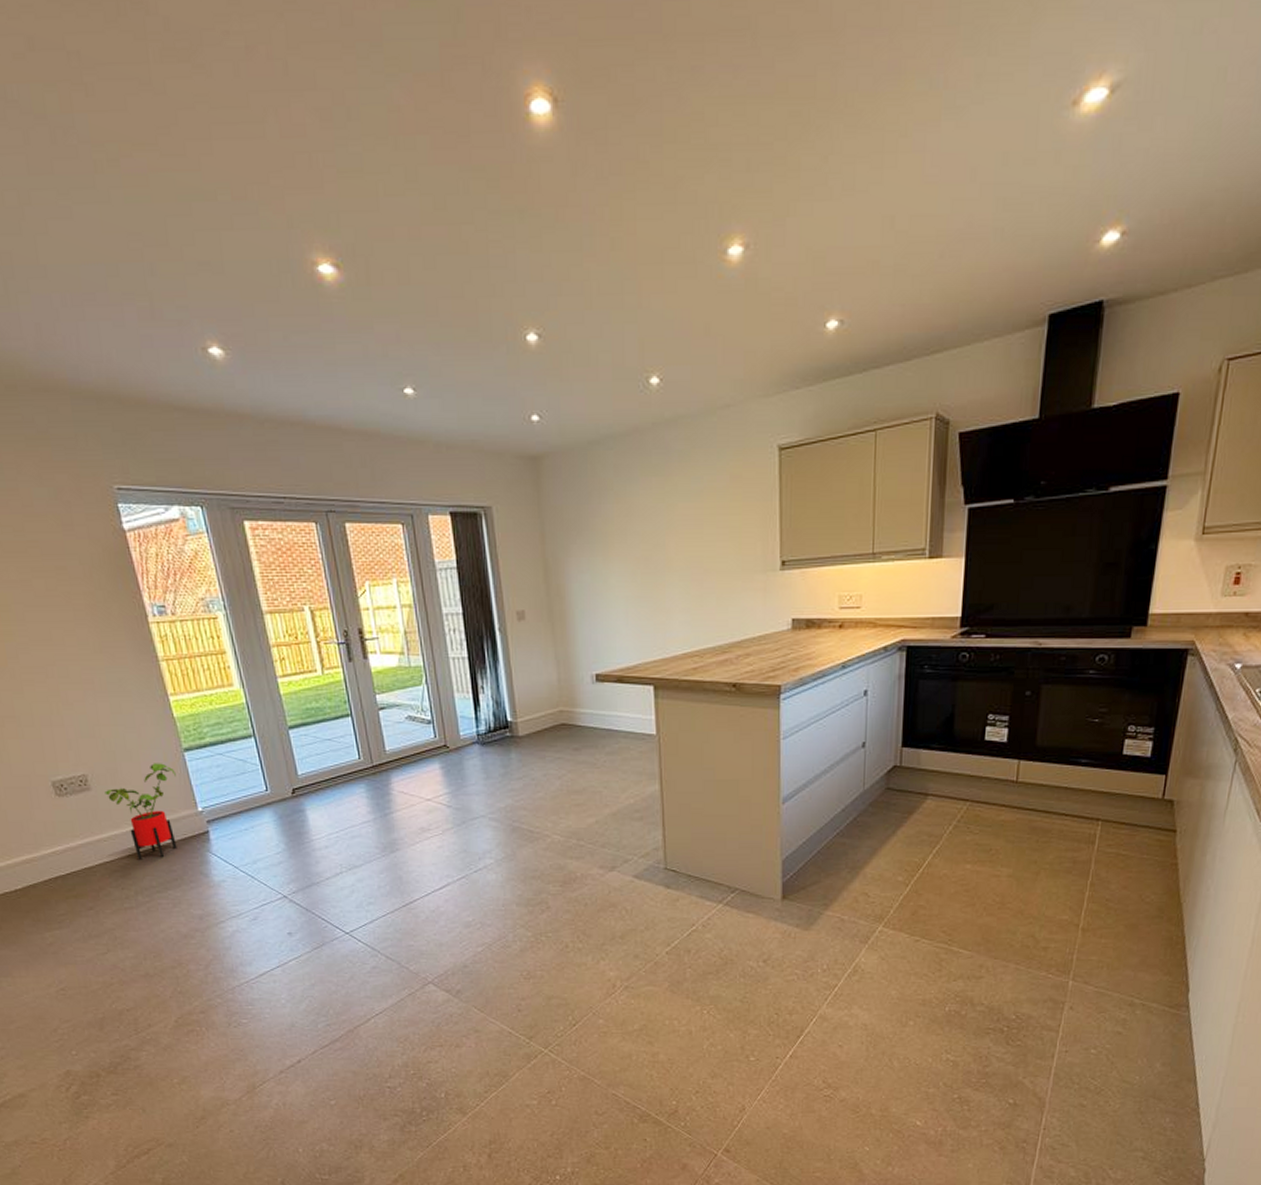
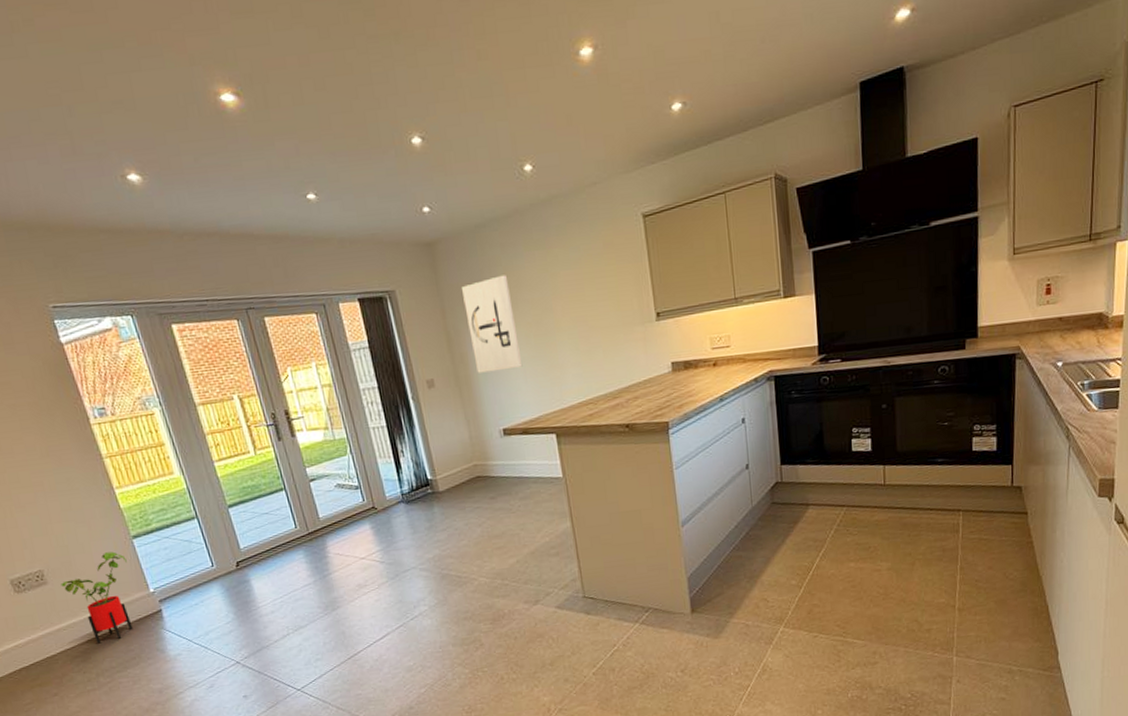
wall art: none [566,501,625,609] -> present [462,275,523,373]

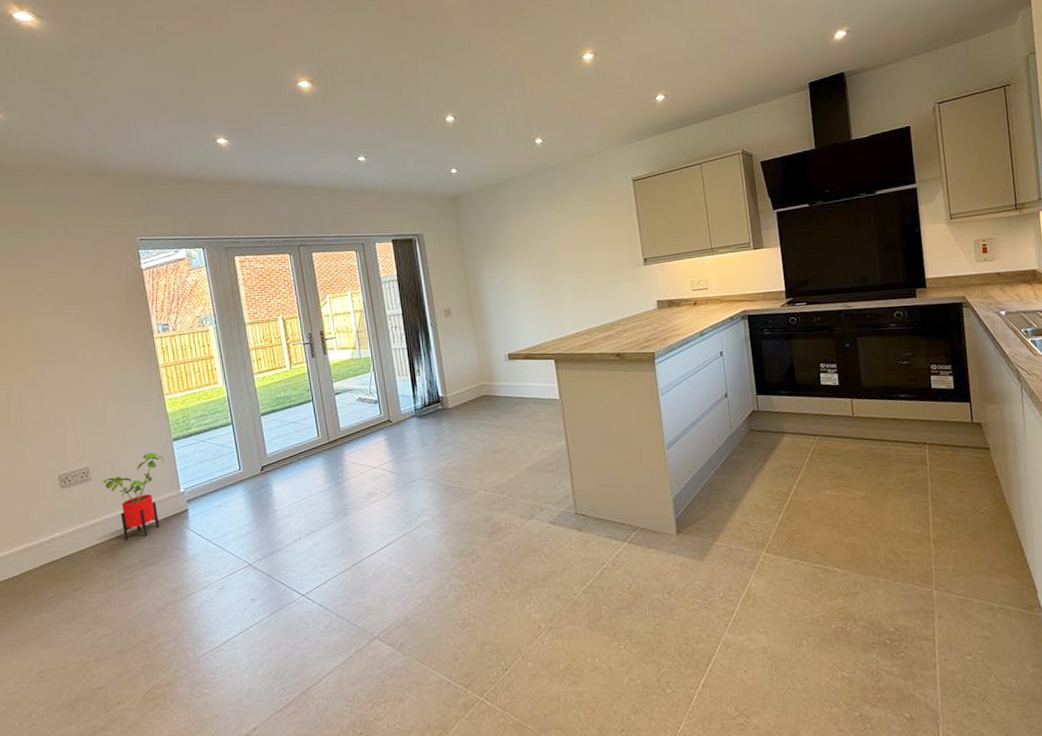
wall art: present [462,275,523,373] -> none [479,224,528,305]

